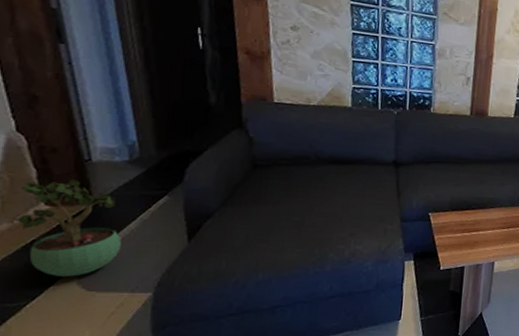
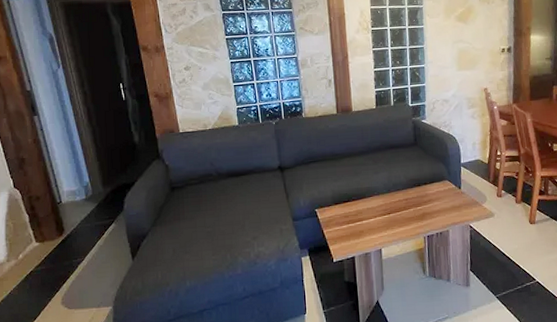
potted plant: present [14,178,121,277] -> none [18,219,87,299]

